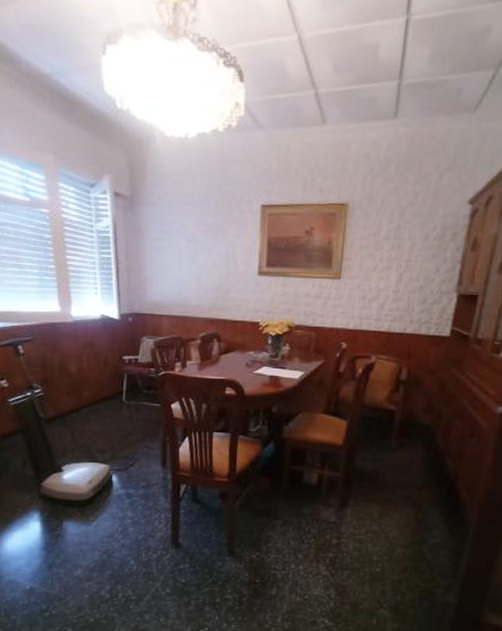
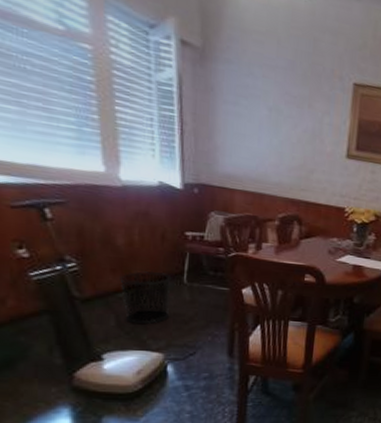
waste bin: none [73,392,113,440] -> present [119,270,172,325]

